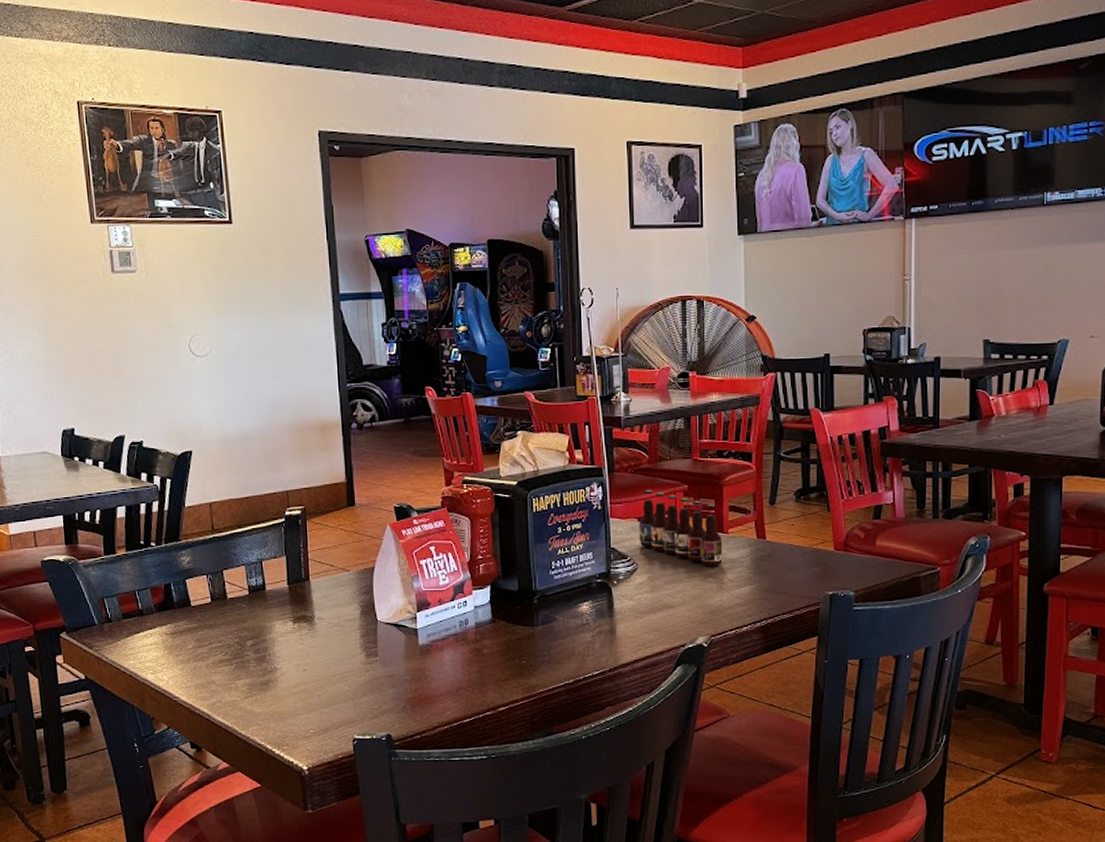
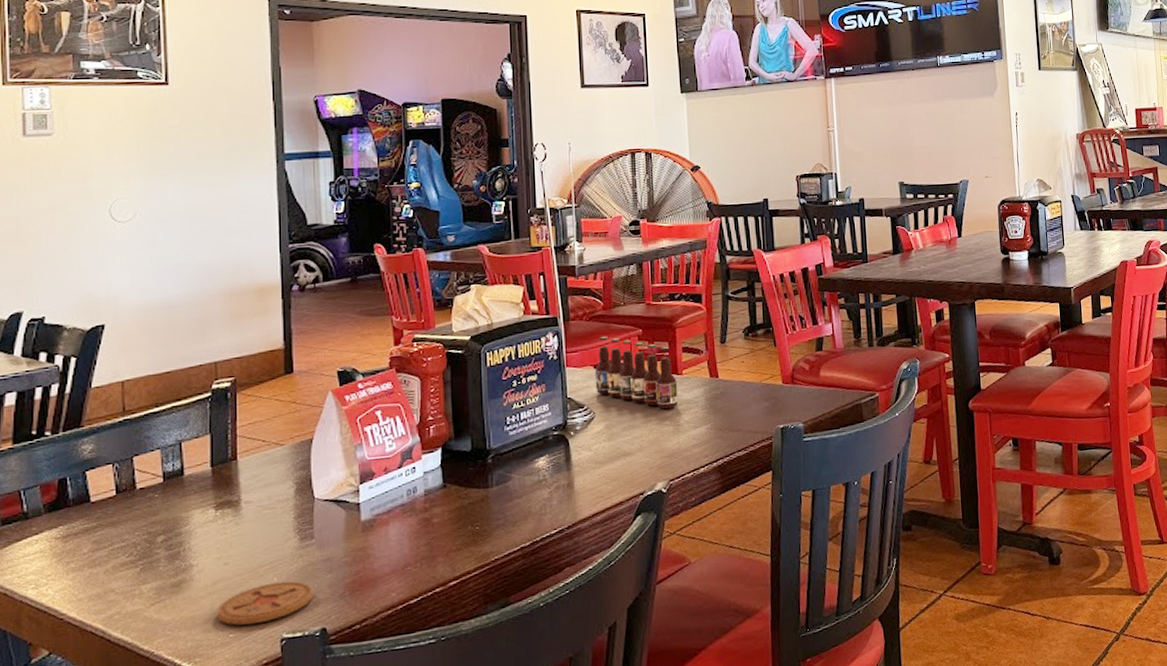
coaster: none [298,690,379,724] -> present [216,581,314,626]

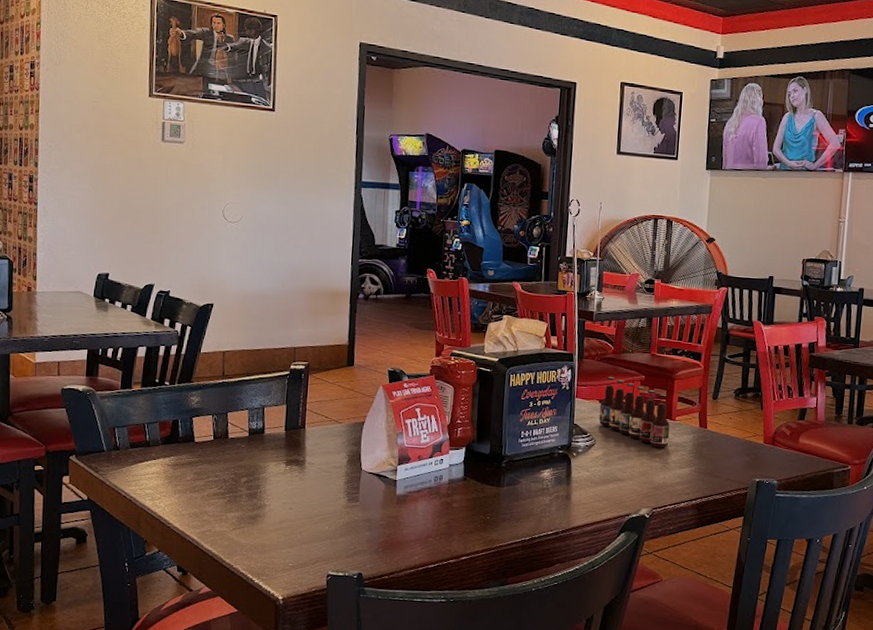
coaster: present [216,581,314,626] -> none [280,530,355,560]

